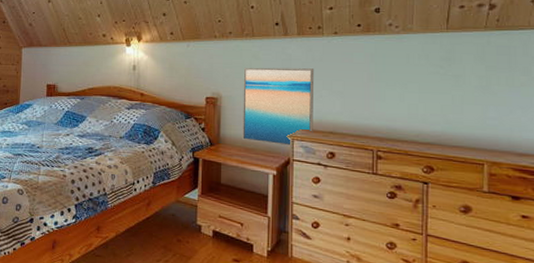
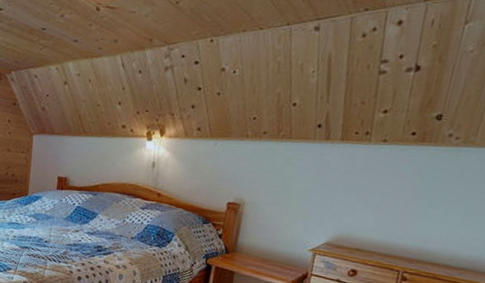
wall art: present [242,67,315,147] -> none [261,172,353,261]

